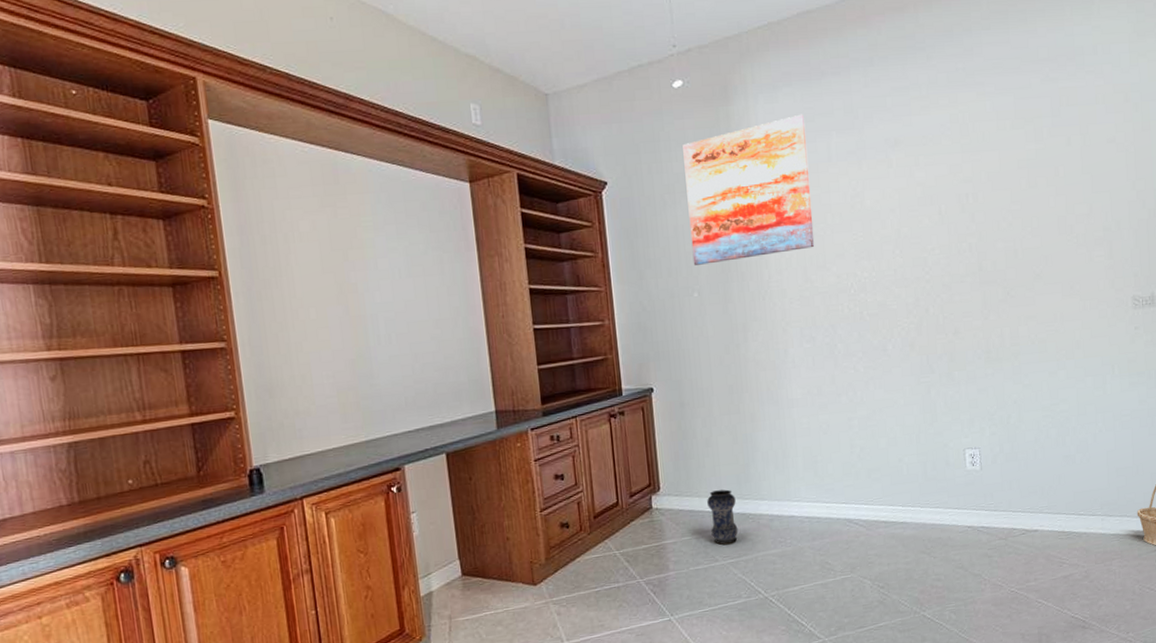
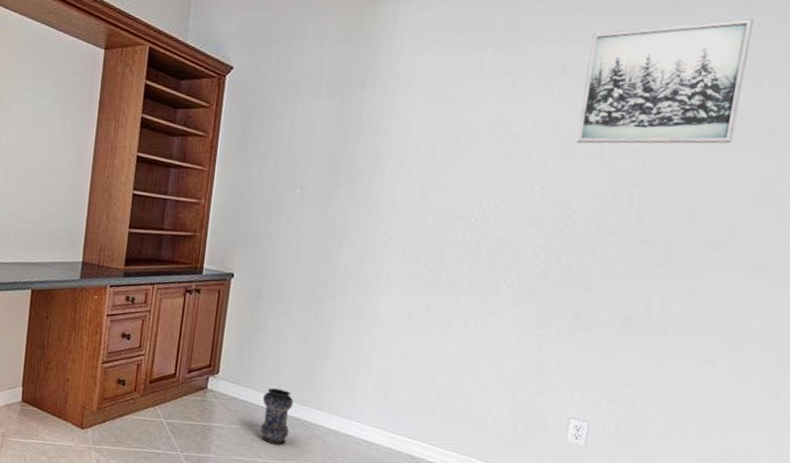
wall art: present [683,114,815,265] -> none [302,24,460,167]
wall art: none [912,82,1032,207] -> present [576,19,753,144]

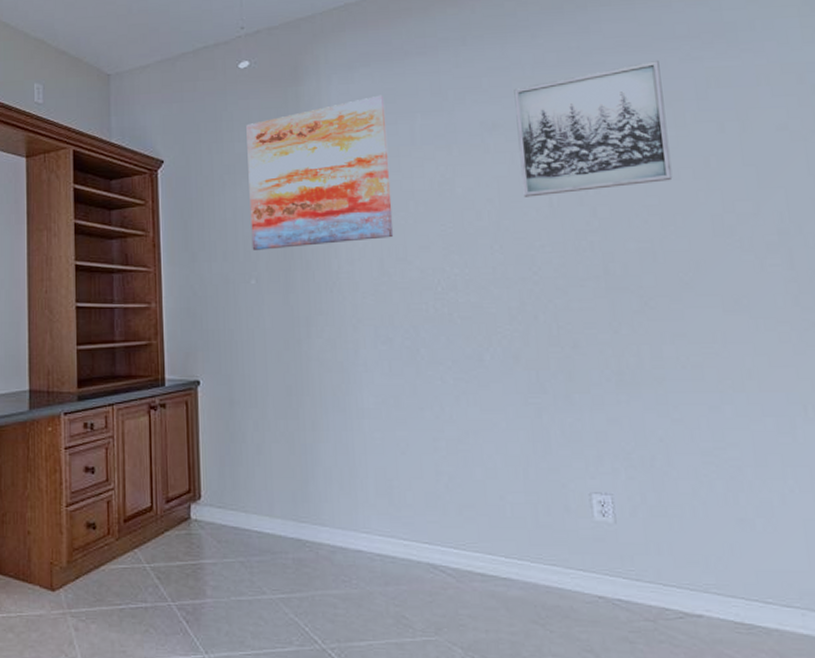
vase: present [260,388,293,445] -> none [255,507,292,576]
wall art: none [302,24,460,167] -> present [246,95,394,250]

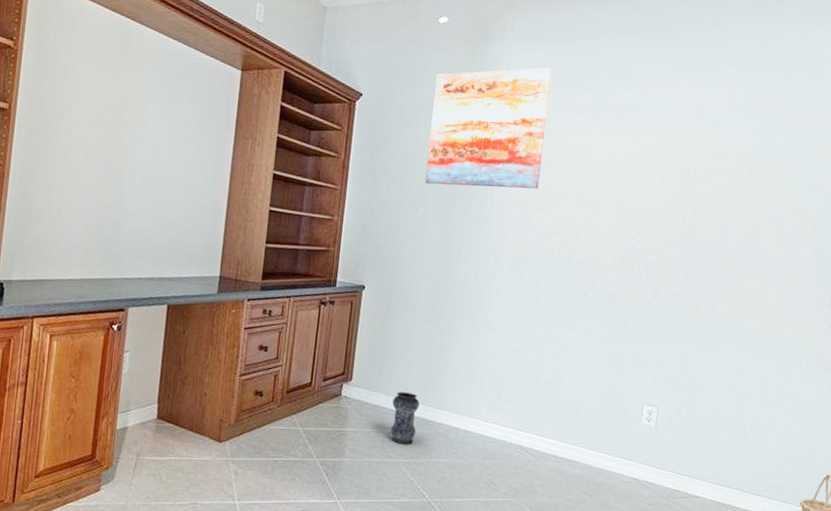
vase: none [255,507,292,576] -> present [390,392,420,445]
wall art: present [514,61,673,197] -> none [643,77,764,176]

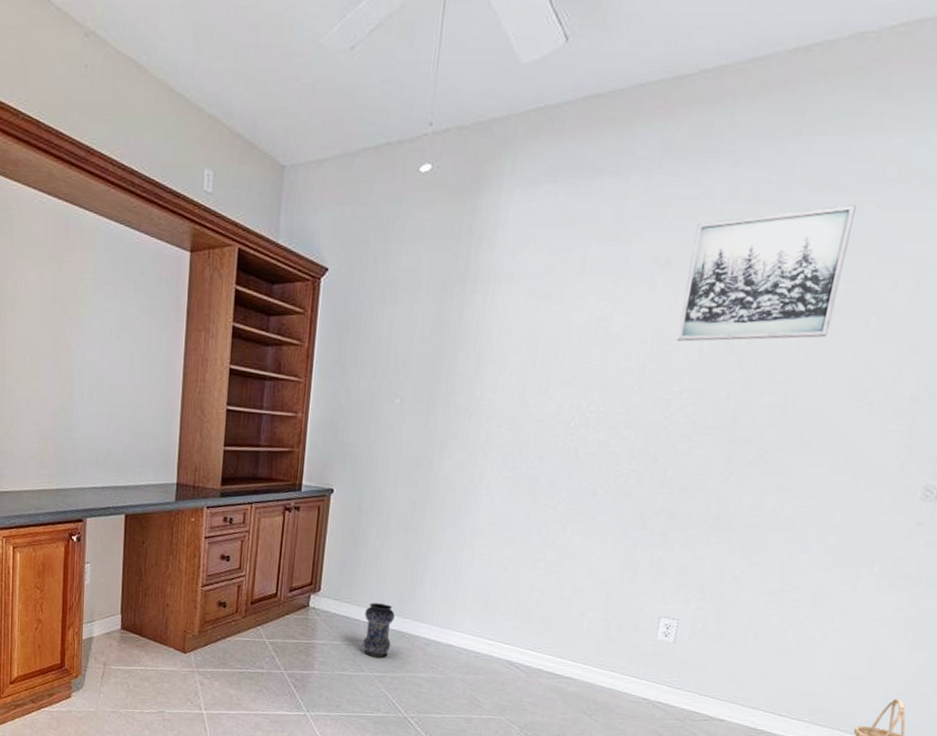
wall art: present [425,67,553,189] -> none [401,216,563,371]
wall art: none [643,77,764,176] -> present [676,205,856,342]

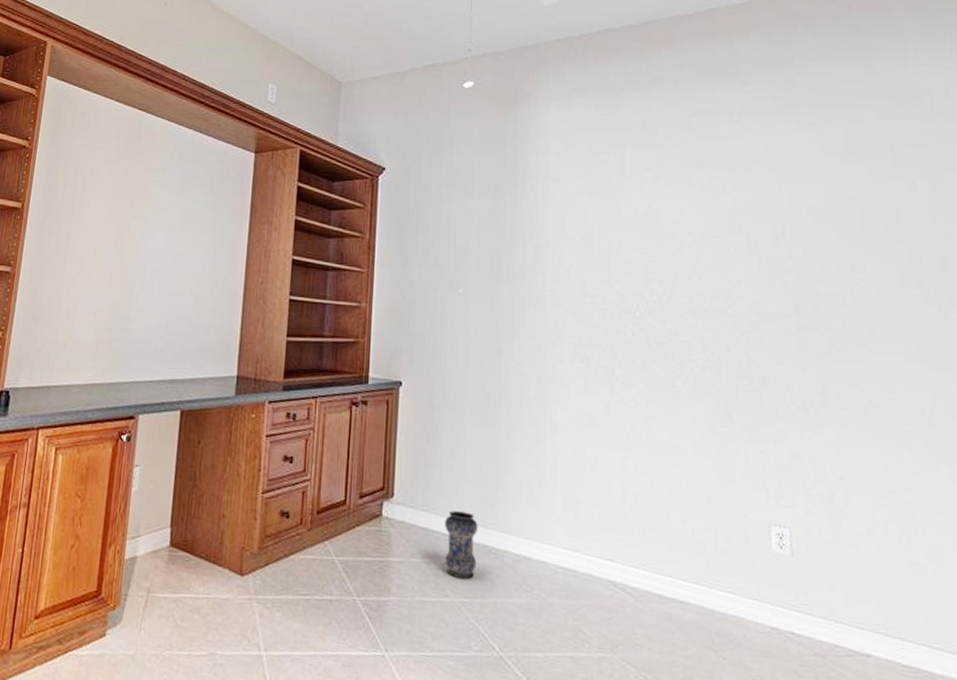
wall art: present [676,205,856,342] -> none [721,116,865,234]

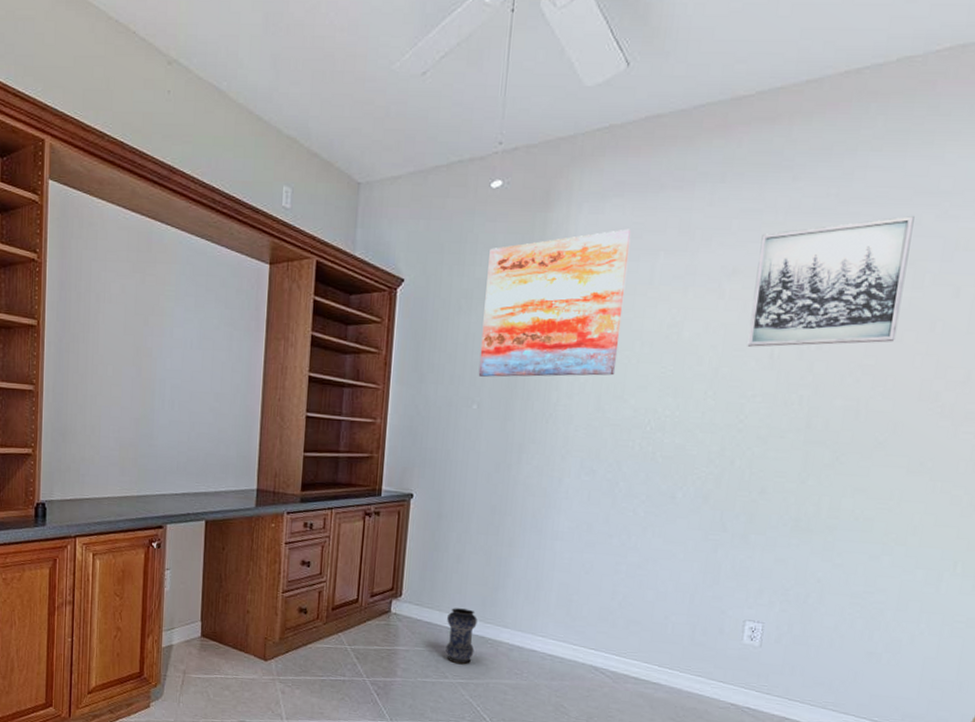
wall art: none [462,125,598,262] -> present [478,229,632,377]
wall art: none [721,116,865,234] -> present [747,216,915,347]

